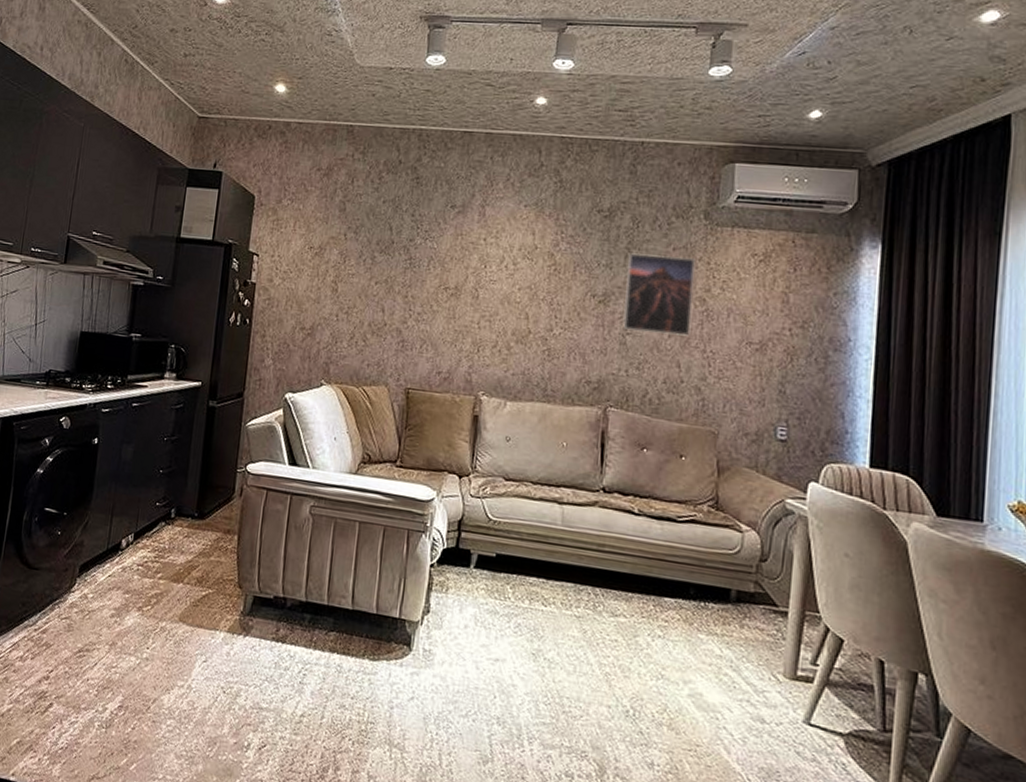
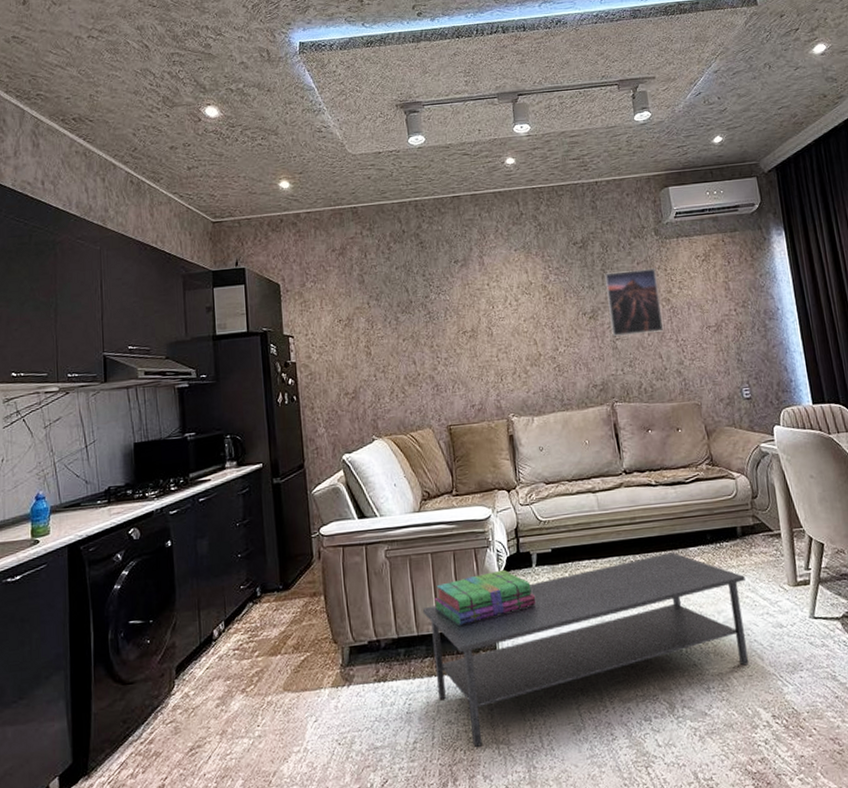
coffee table: none [336,578,728,754] -> present [422,552,749,747]
stack of books: none [352,557,467,611] -> present [434,569,536,625]

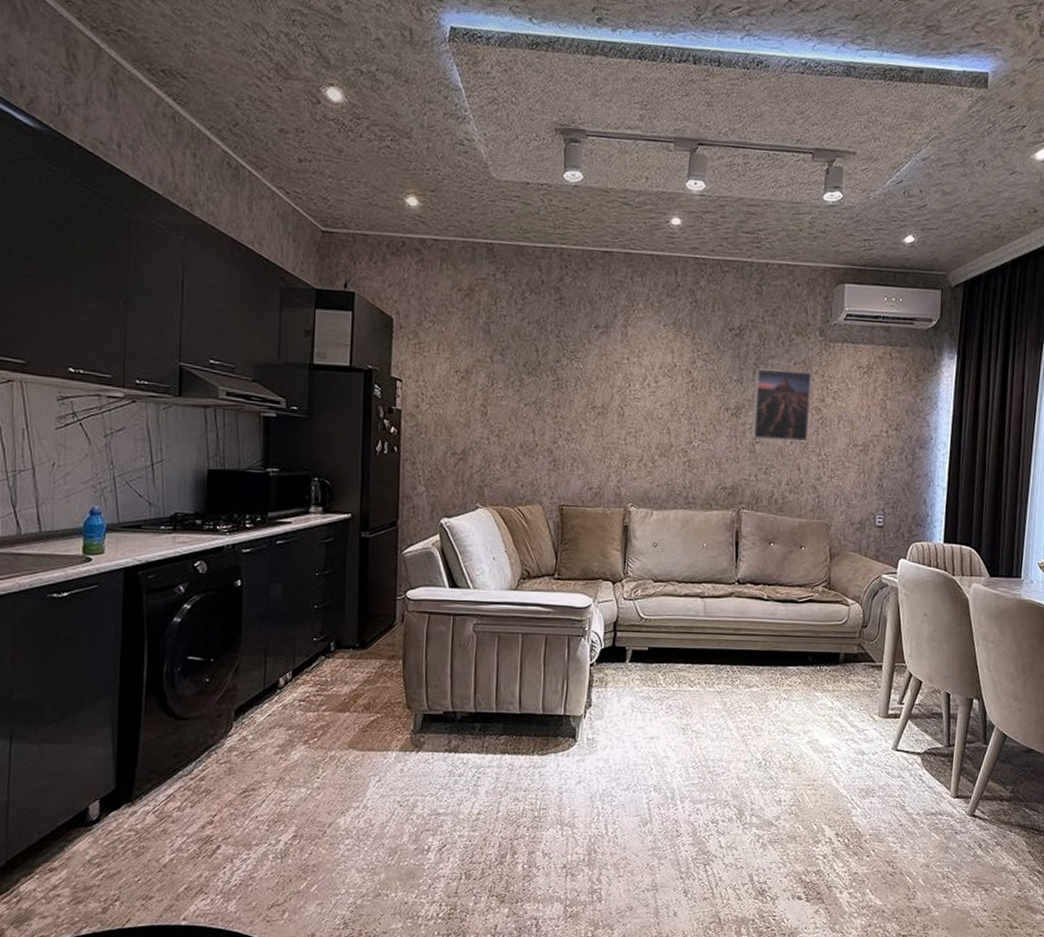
coffee table: present [422,552,749,747] -> none [504,668,838,826]
stack of books: present [434,569,536,625] -> none [518,660,624,709]

